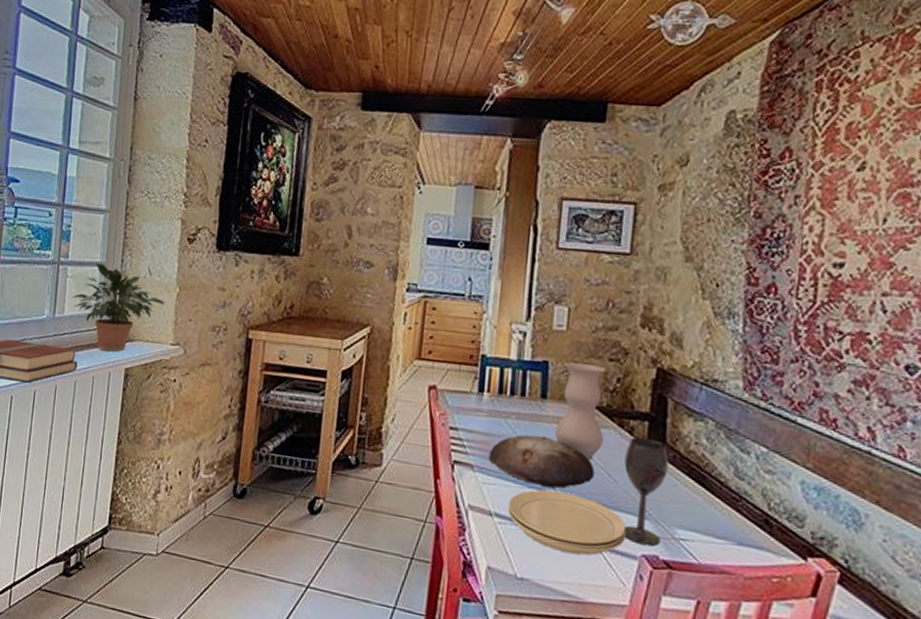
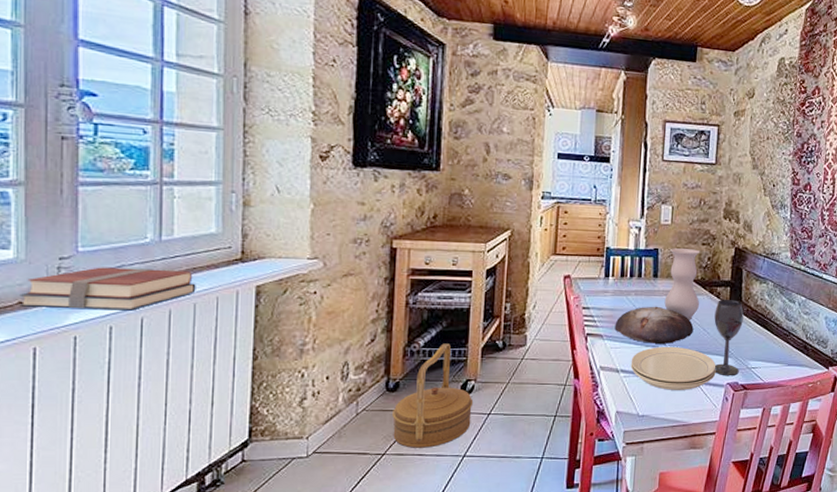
potted plant: present [70,263,165,352] -> none [180,182,298,271]
woven basket: none [237,451,321,570] -> present [392,343,474,448]

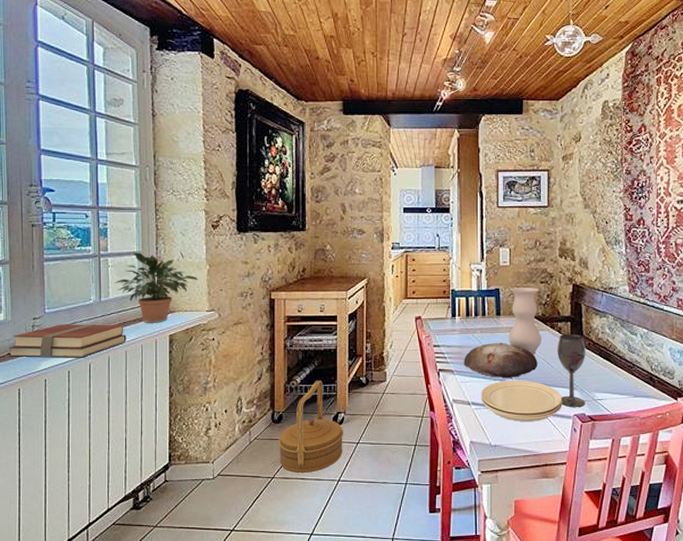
potted plant: none [180,182,298,271] -> present [113,252,198,323]

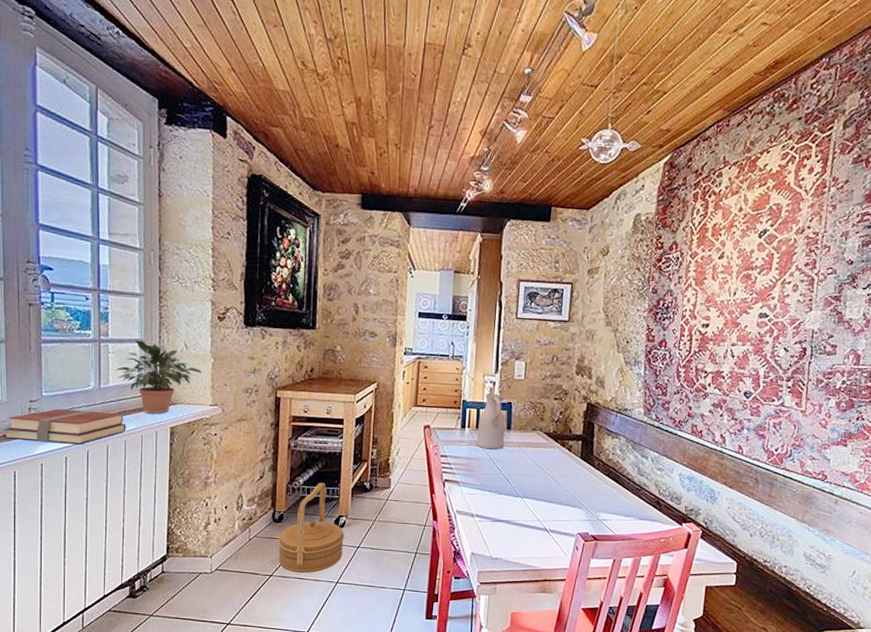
bread: present [464,342,538,377] -> none [470,456,545,493]
ceramic pitcher: none [467,282,495,336] -> present [476,394,506,450]
plate: present [481,380,563,421] -> none [485,494,567,538]
vase: present [508,287,542,355] -> none [517,402,553,471]
wine glass: present [557,333,586,408] -> none [565,452,595,527]

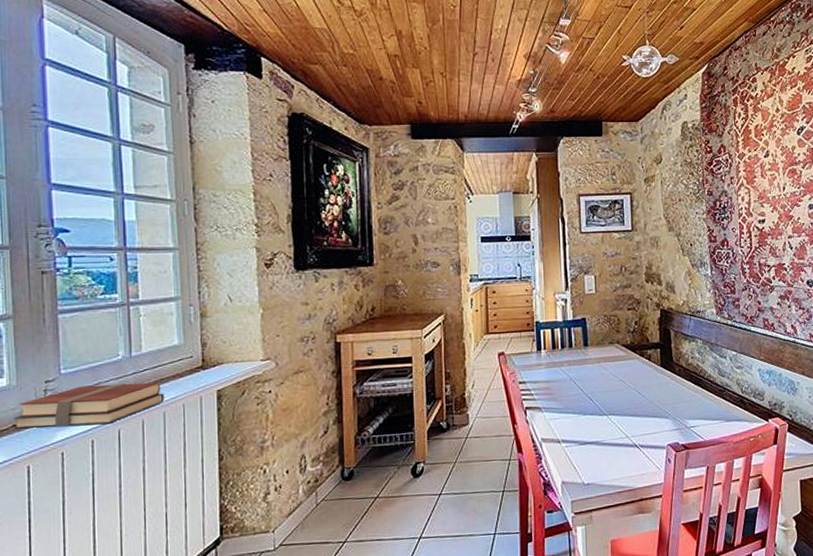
potted plant: present [114,340,202,414] -> none [147,298,250,378]
woven basket: present [278,482,345,573] -> none [350,429,424,534]
ceramic pitcher: present [476,394,506,450] -> none [554,311,583,370]

